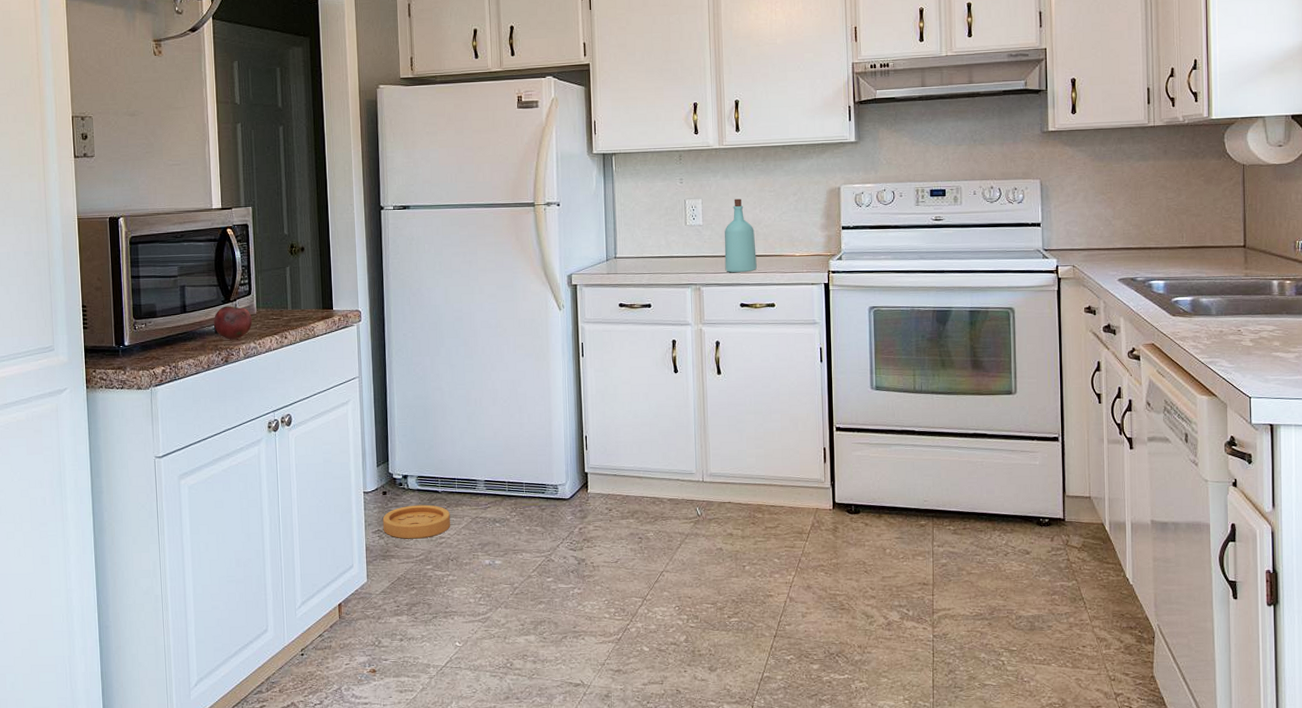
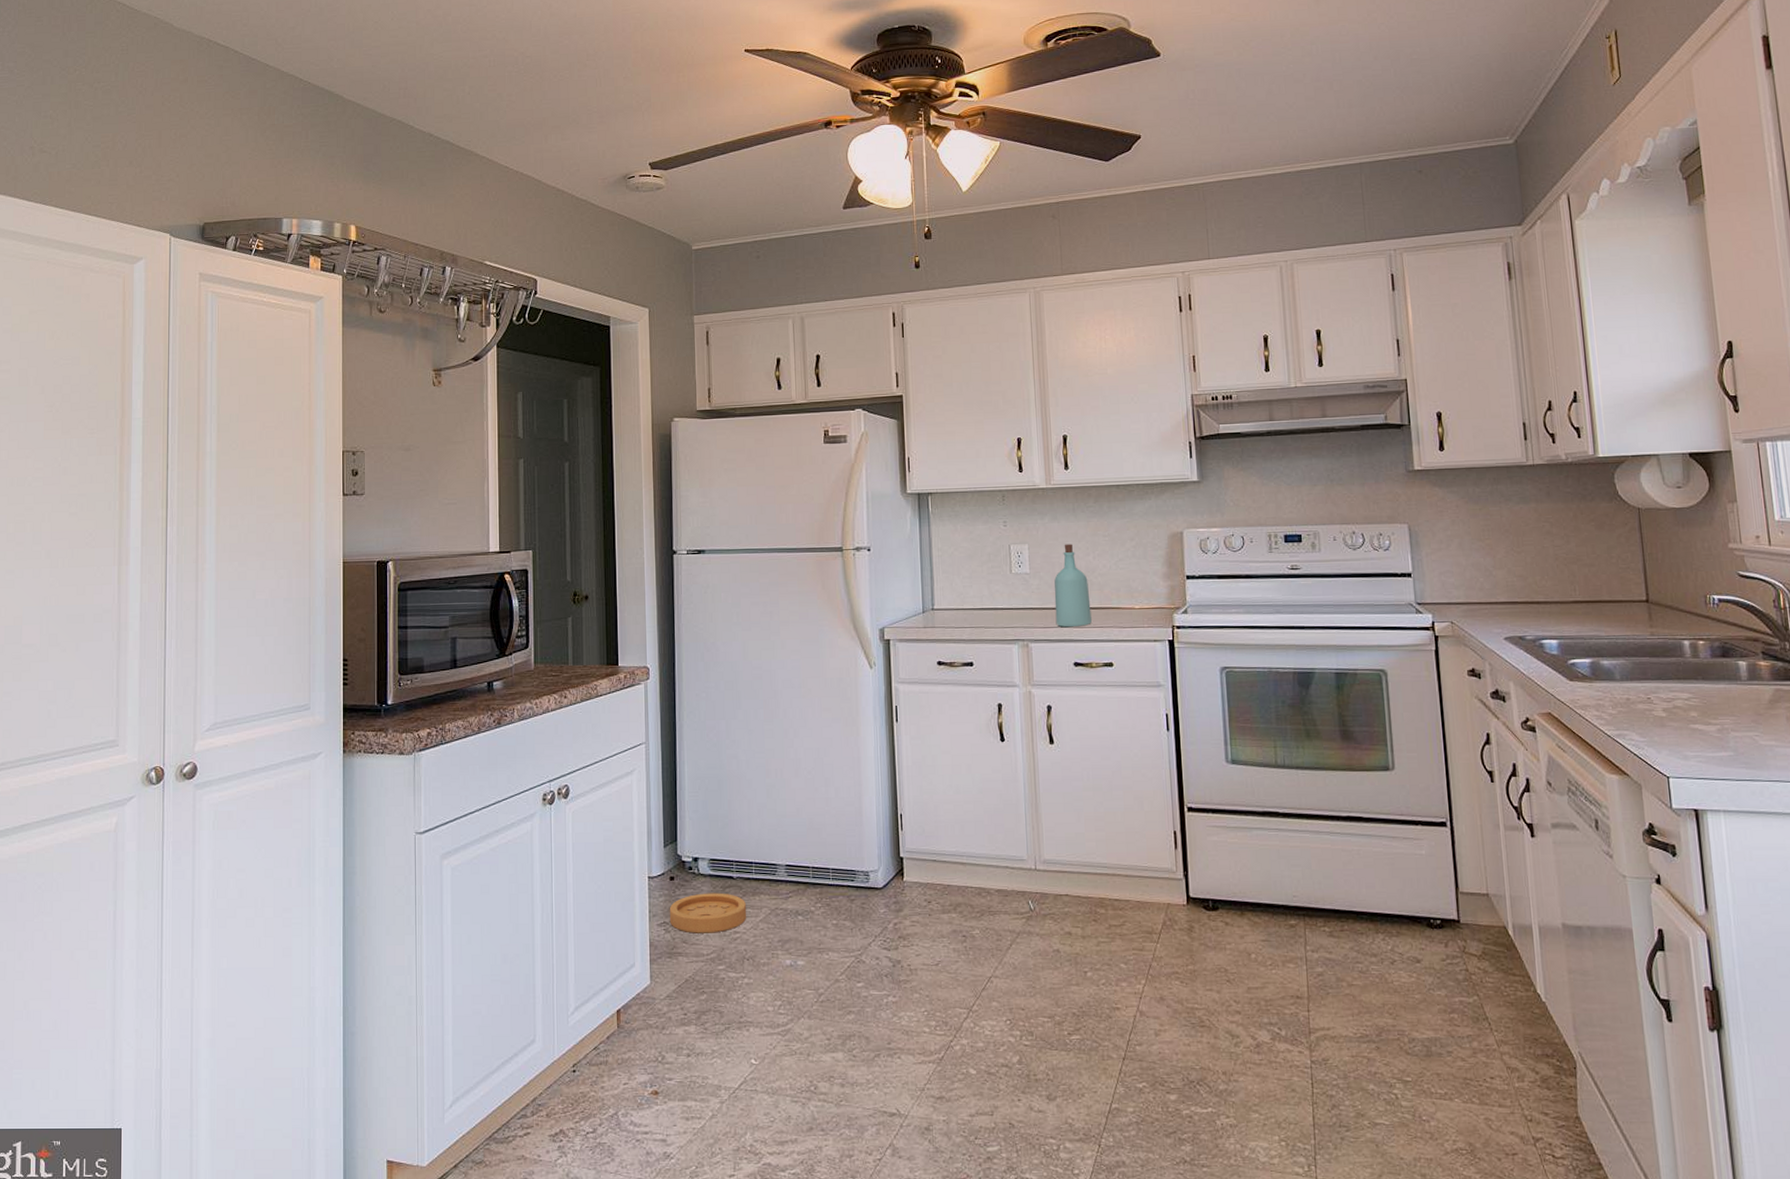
fruit: present [213,303,252,340] -> none [486,658,529,699]

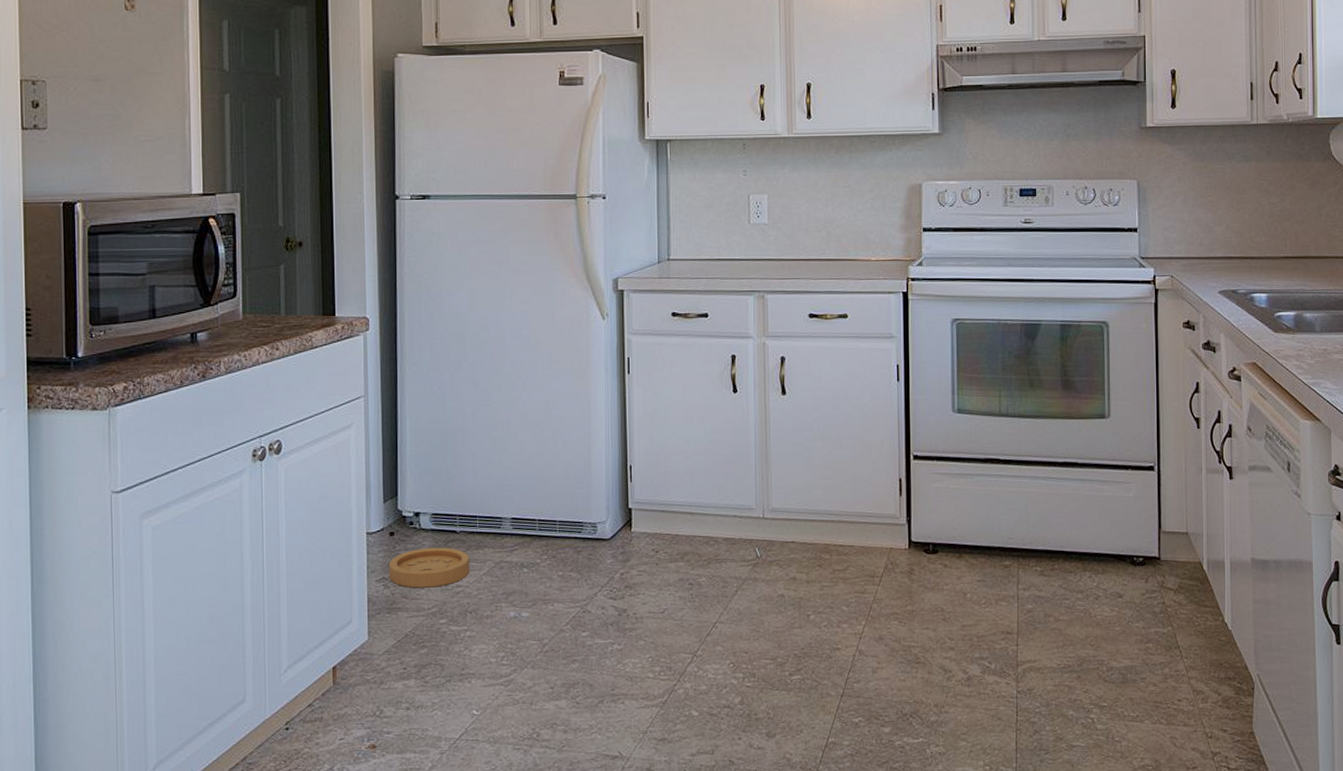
bottle: present [1054,544,1092,628] -> none [792,194,828,279]

